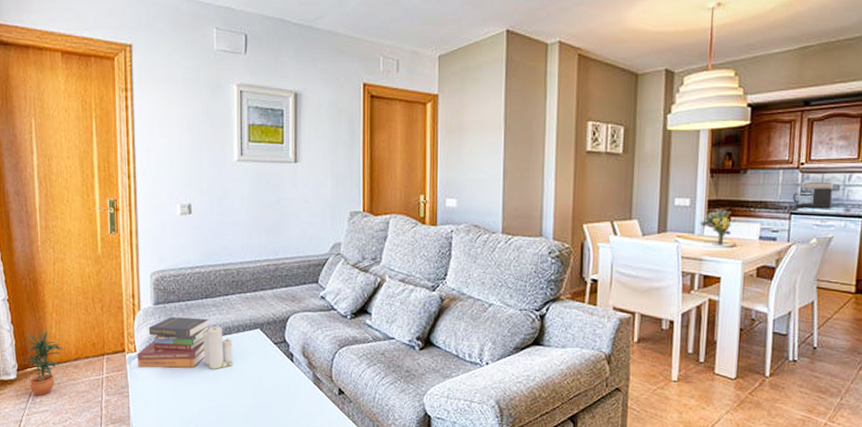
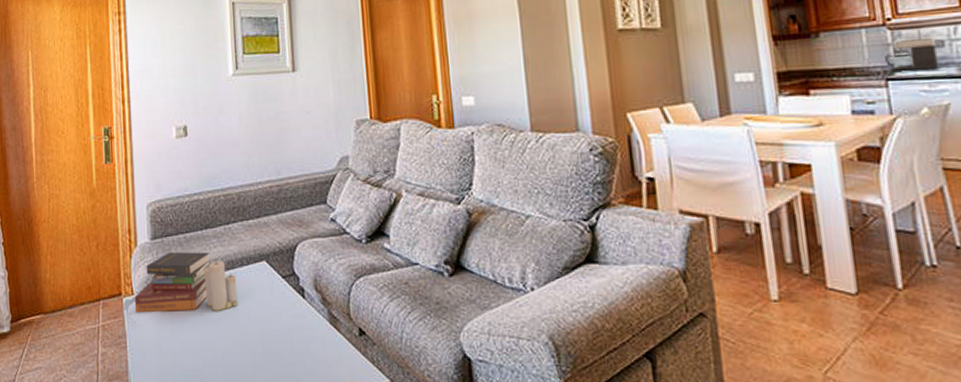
potted plant: present [21,330,63,396] -> none [15,275,57,351]
bouquet: present [700,208,732,247] -> none [771,81,814,127]

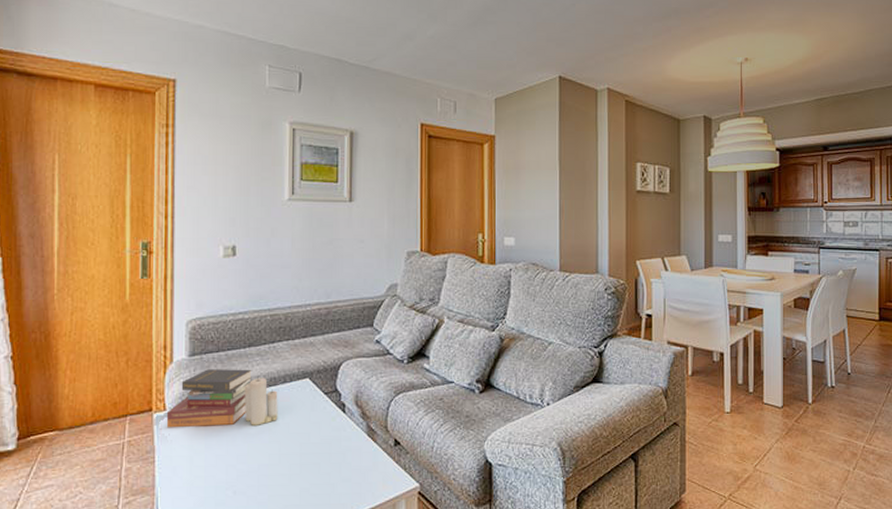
coffee maker: present [885,38,940,73] -> none [820,219,853,243]

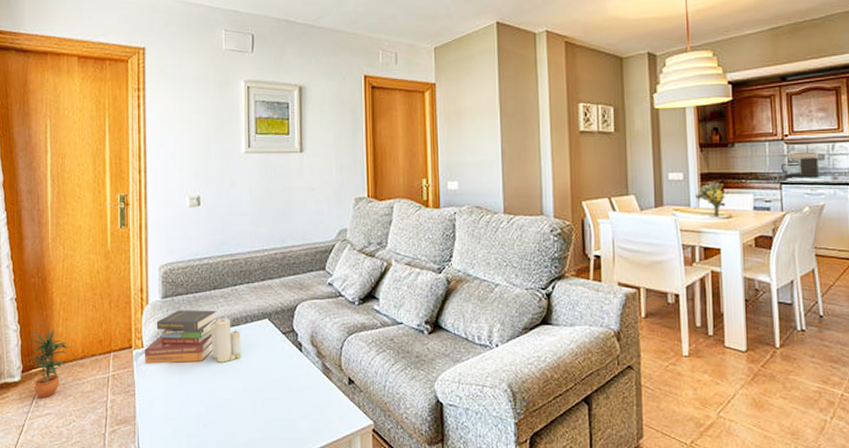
potted plant: none [23,390,76,469] -> present [26,329,69,398]
bouquet: none [741,244,769,280] -> present [694,181,726,219]
coffee maker: none [820,219,853,243] -> present [781,152,820,178]

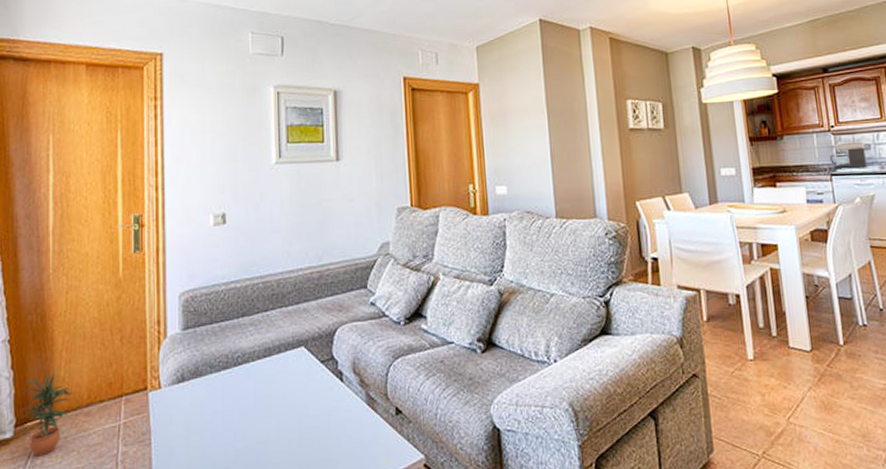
books: present [144,310,217,364] -> none [161,340,246,407]
candle: present [210,316,241,363] -> none [239,346,274,400]
bouquet: present [694,181,726,219] -> none [748,175,779,213]

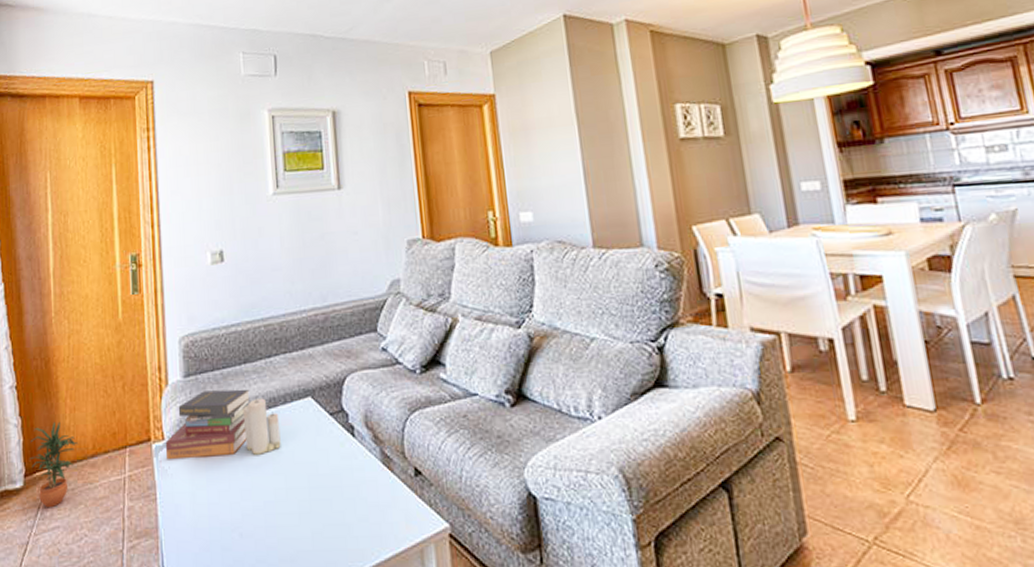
books: none [161,340,246,407] -> present [165,389,250,460]
candle: none [239,346,274,400] -> present [242,395,281,455]
coffee maker: present [830,142,868,170] -> none [950,142,1005,178]

